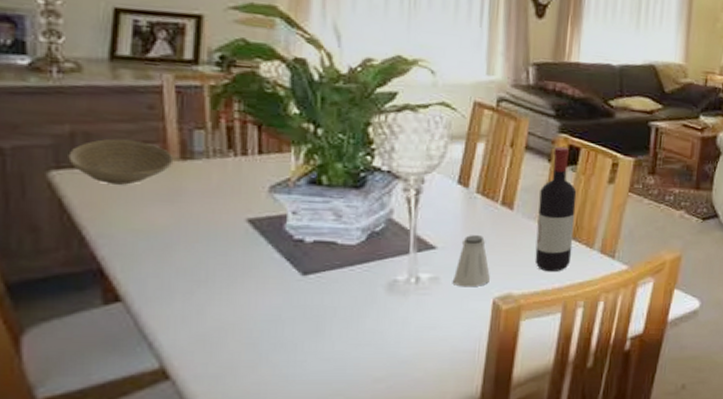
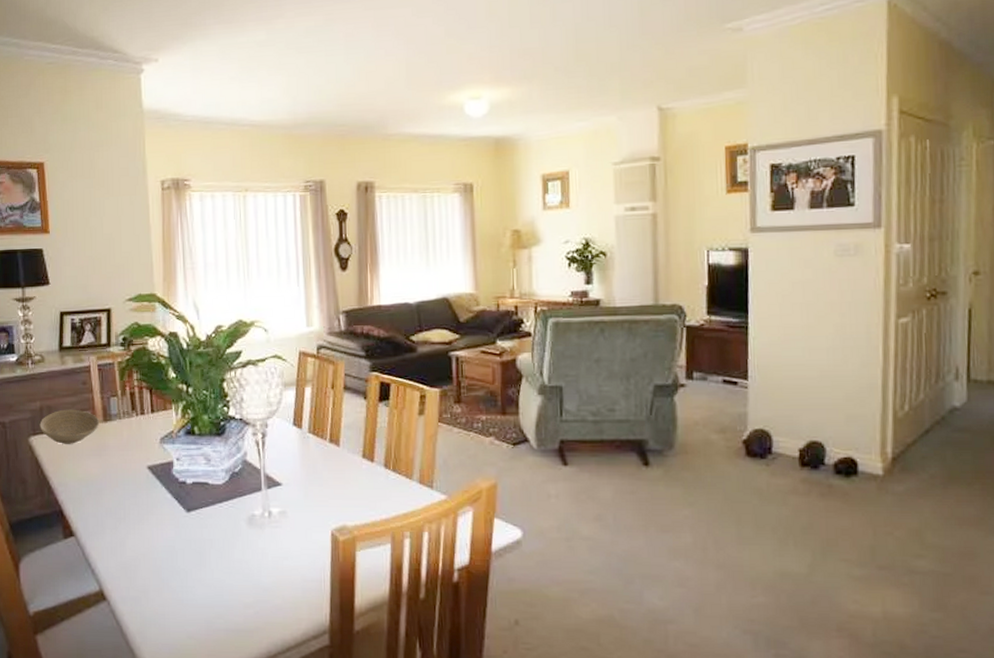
saltshaker: present [452,235,490,288] -> none [297,471,327,520]
wine bottle: present [534,146,577,272] -> none [360,384,394,504]

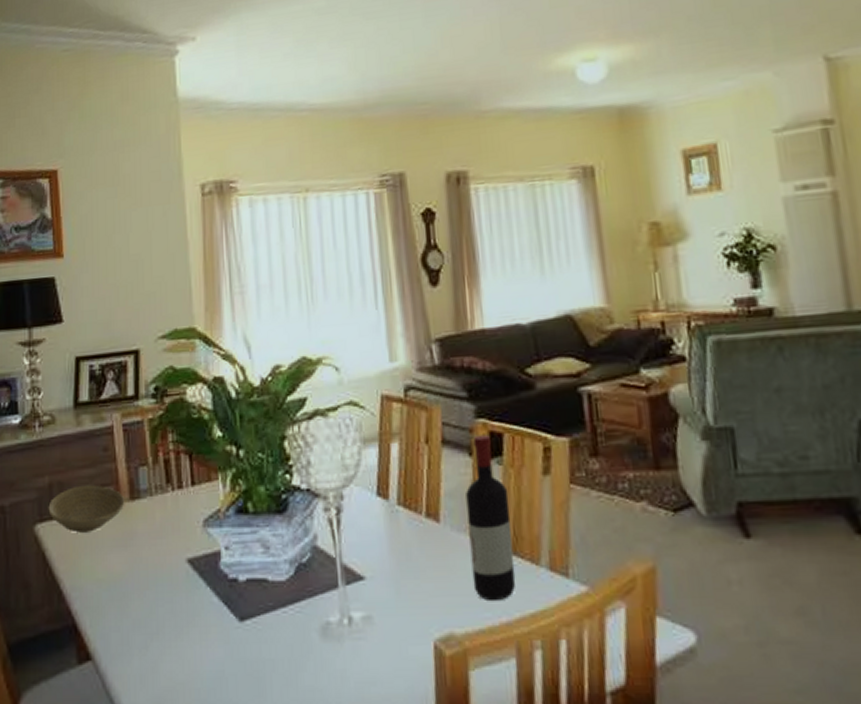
wine bottle: none [360,384,394,504] -> present [466,434,516,602]

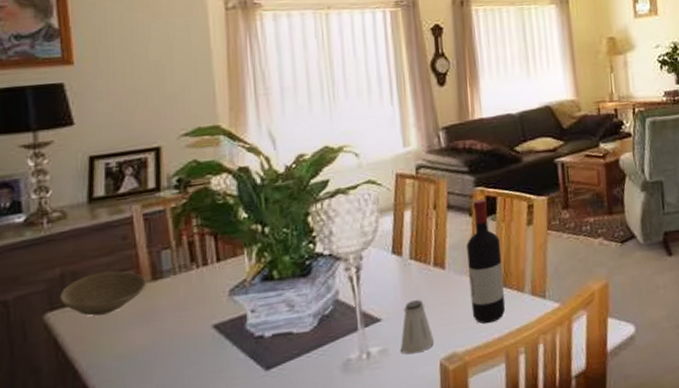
saltshaker: none [386,558,426,628] -> present [400,300,434,355]

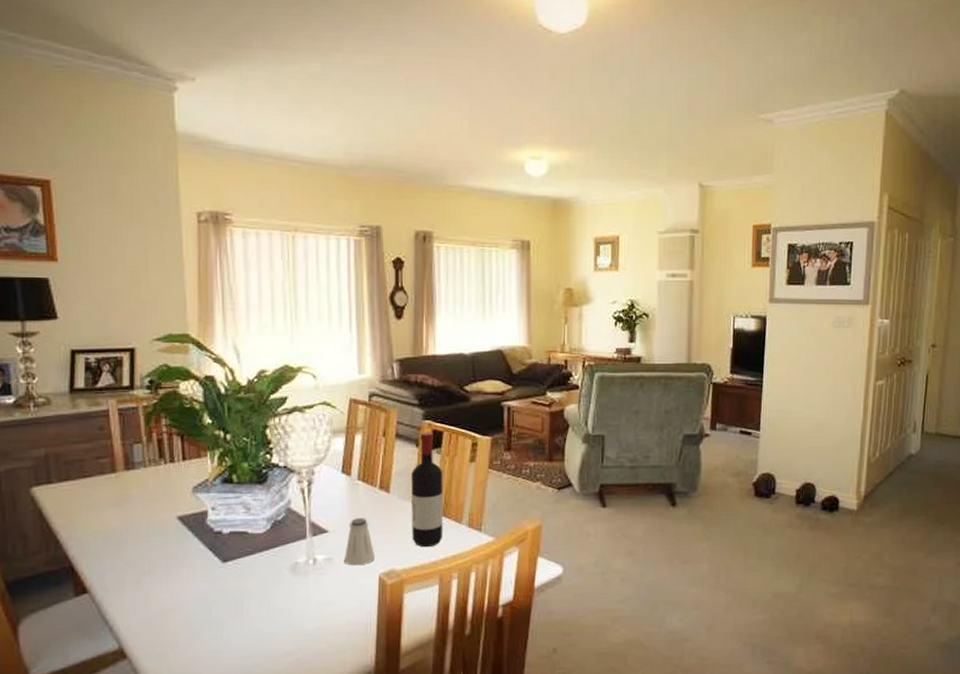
bowl: present [60,270,147,316] -> none [44,457,120,495]

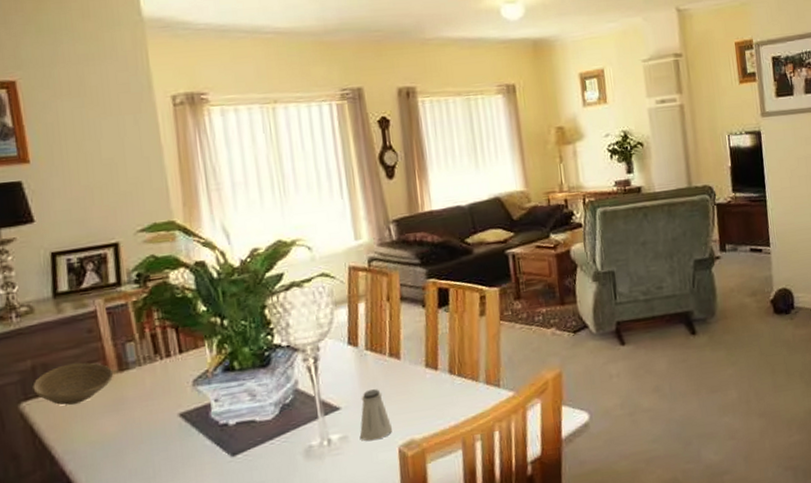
bowl: none [44,457,120,495] -> present [32,362,114,405]
wine bottle: present [411,432,443,548] -> none [420,290,461,412]

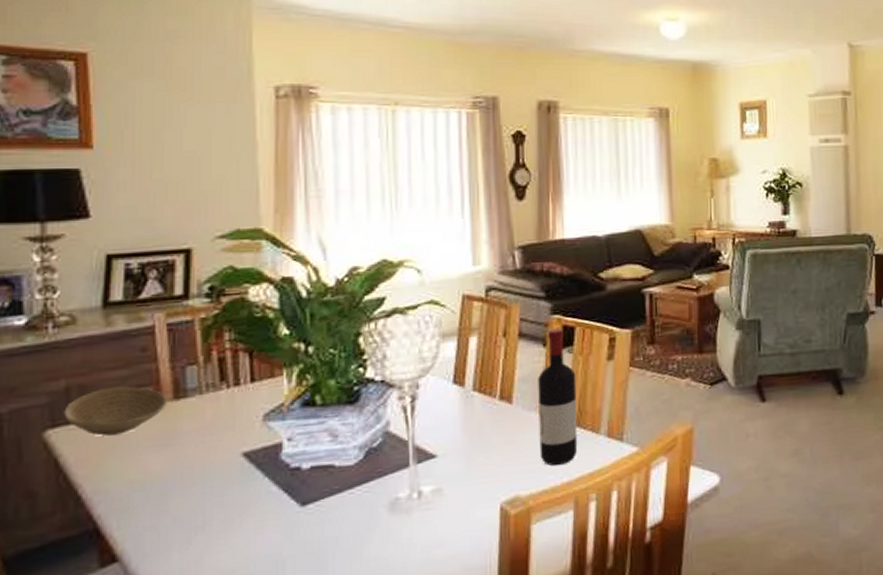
saltshaker: present [359,389,392,441] -> none [456,436,495,496]
wine bottle: none [420,290,461,412] -> present [538,328,578,467]

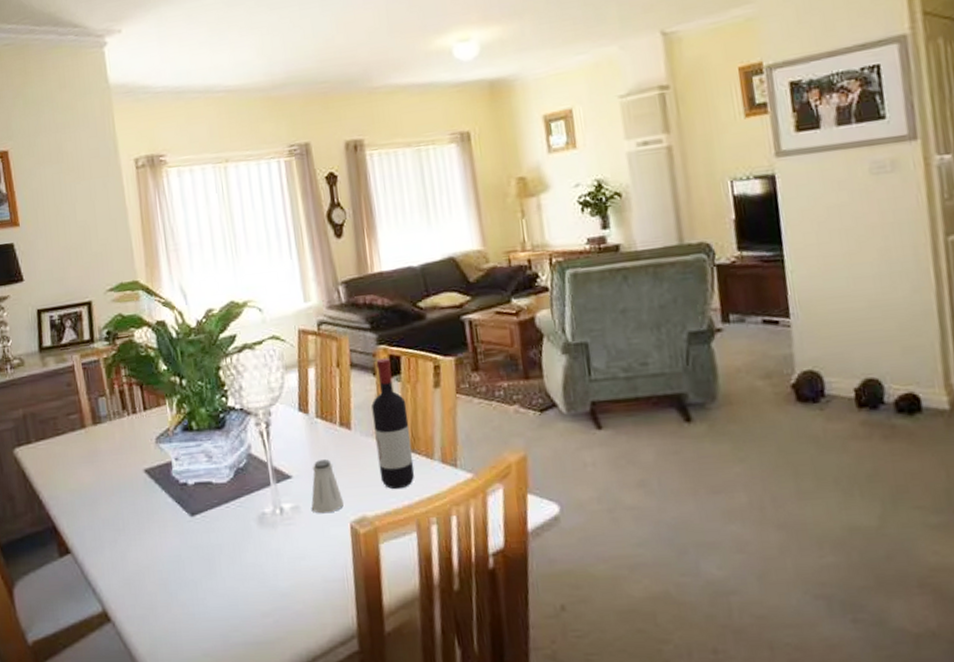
bowl: present [64,386,168,436] -> none [24,414,89,453]
saltshaker: none [456,436,495,496] -> present [311,459,344,514]

